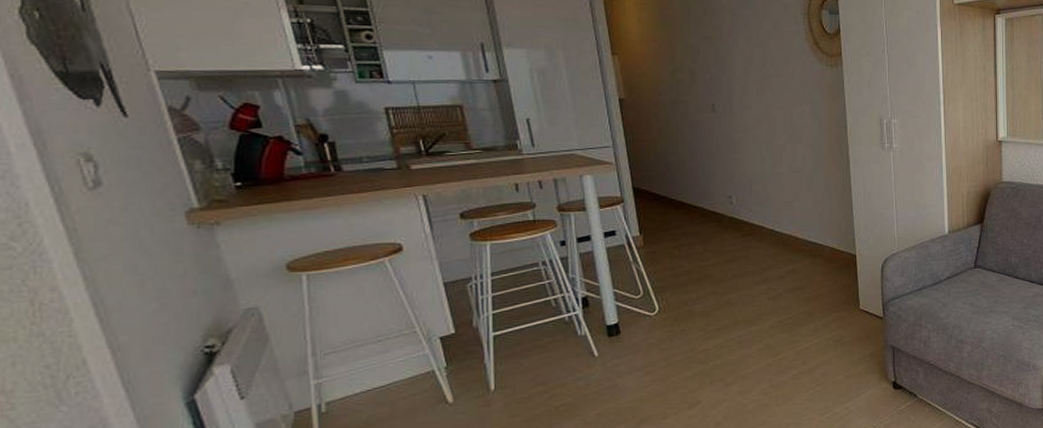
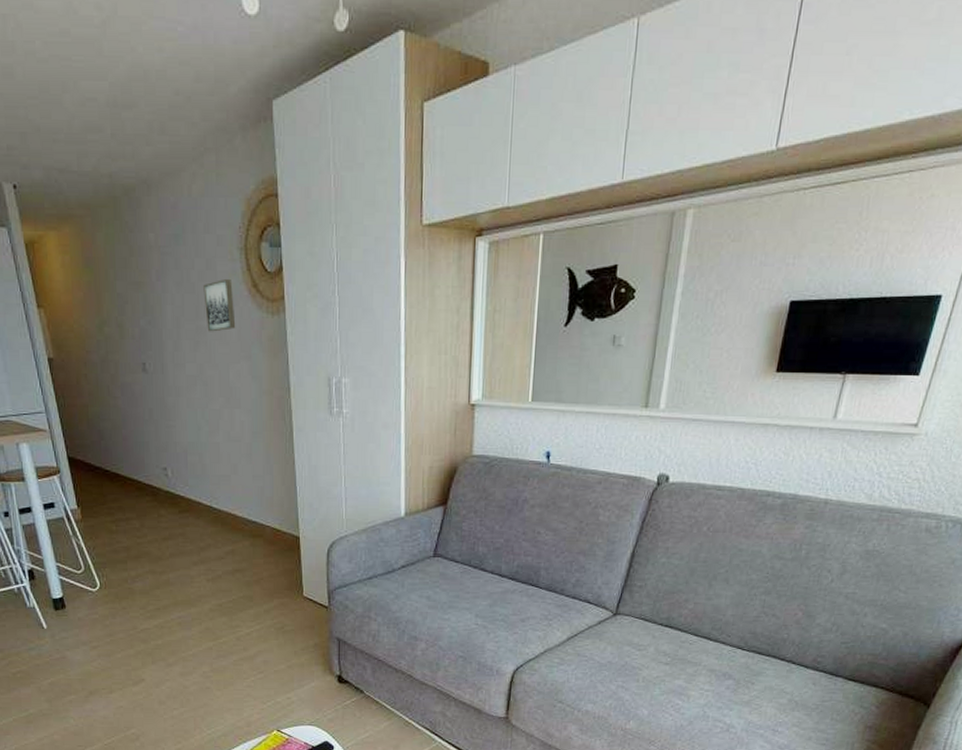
wall art: none [770,37,799,80] -> present [203,279,236,332]

